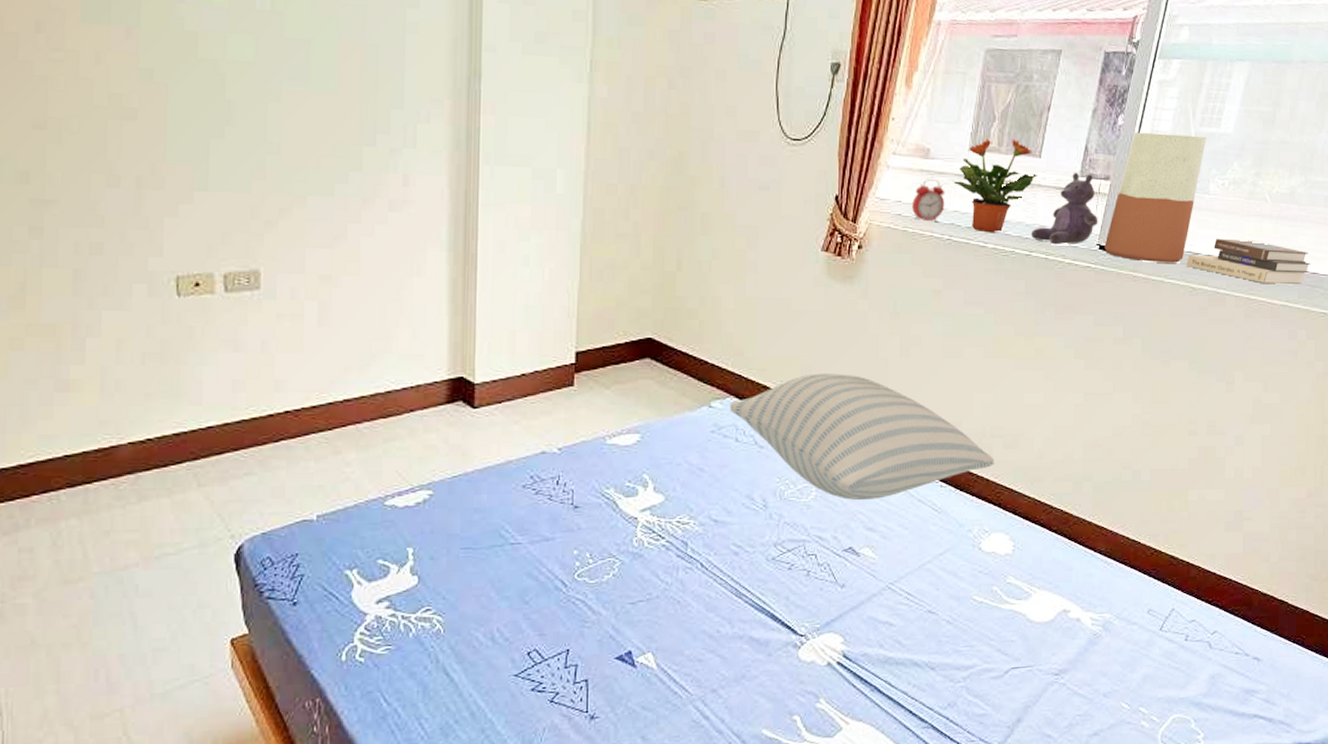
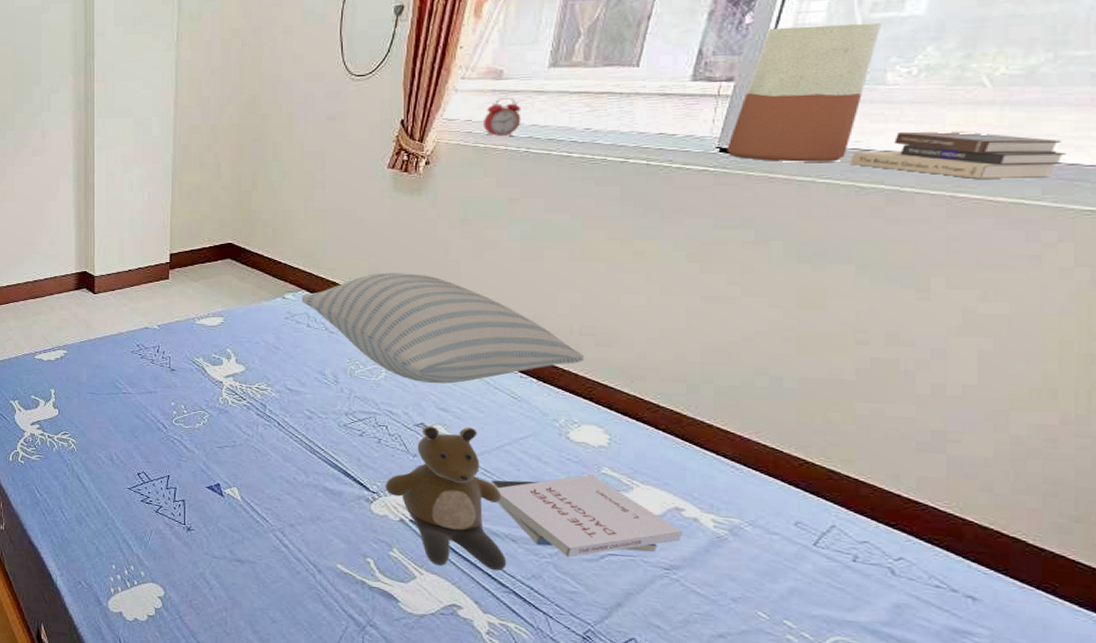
bear: none [813,547,926,711] -> present [385,425,507,571]
books: none [913,585,1069,678] -> present [490,474,683,558]
potted plant: present [953,139,1039,233] -> none [530,51,636,143]
stuffed animal: present [1030,172,1098,245] -> none [627,76,718,151]

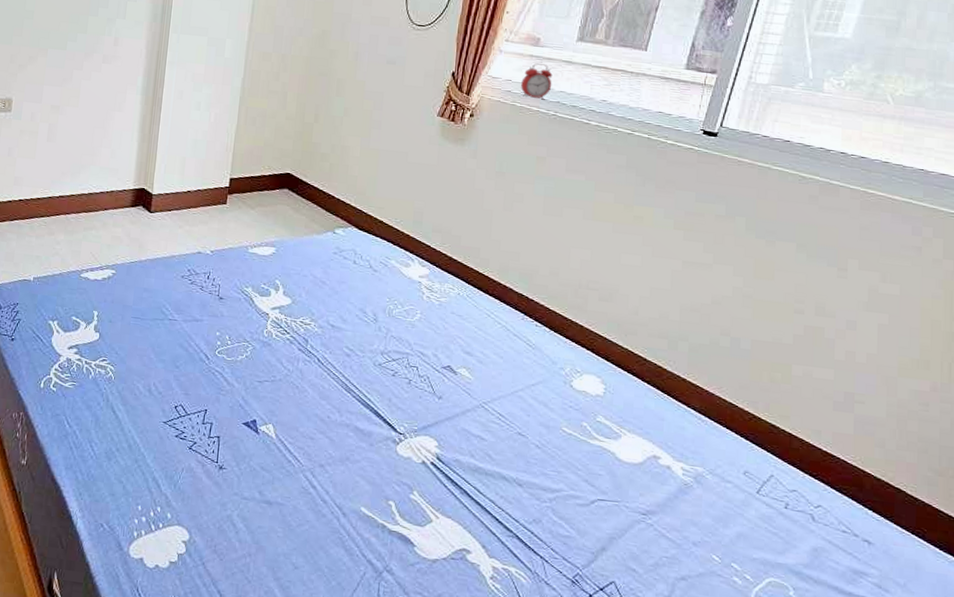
pillow: present [301,273,585,384] -> none [350,216,590,329]
bear: present [385,425,507,571] -> none [411,368,513,516]
books: present [490,474,683,558] -> none [504,422,659,503]
vase: present [727,22,881,162] -> none [708,32,821,153]
books: present [849,131,1066,179] -> none [796,133,939,184]

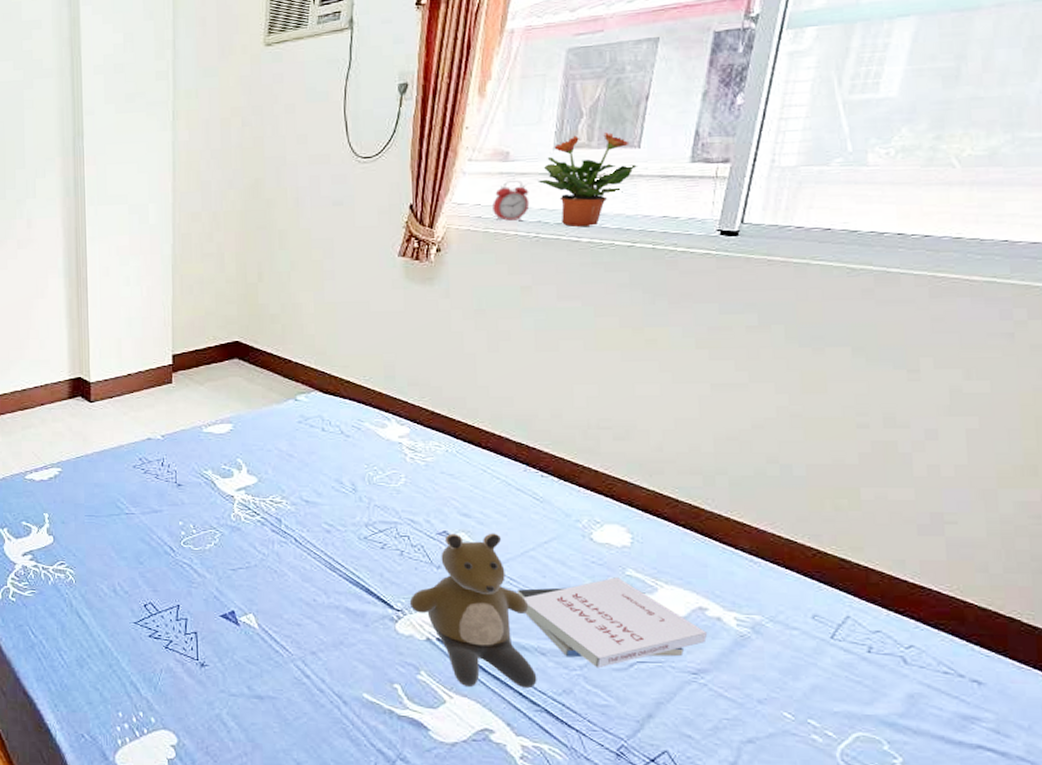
bear: none [411,368,513,516] -> present [409,533,537,689]
books: none [504,422,659,503] -> present [516,577,708,669]
potted plant: none [561,32,644,113] -> present [537,132,639,227]

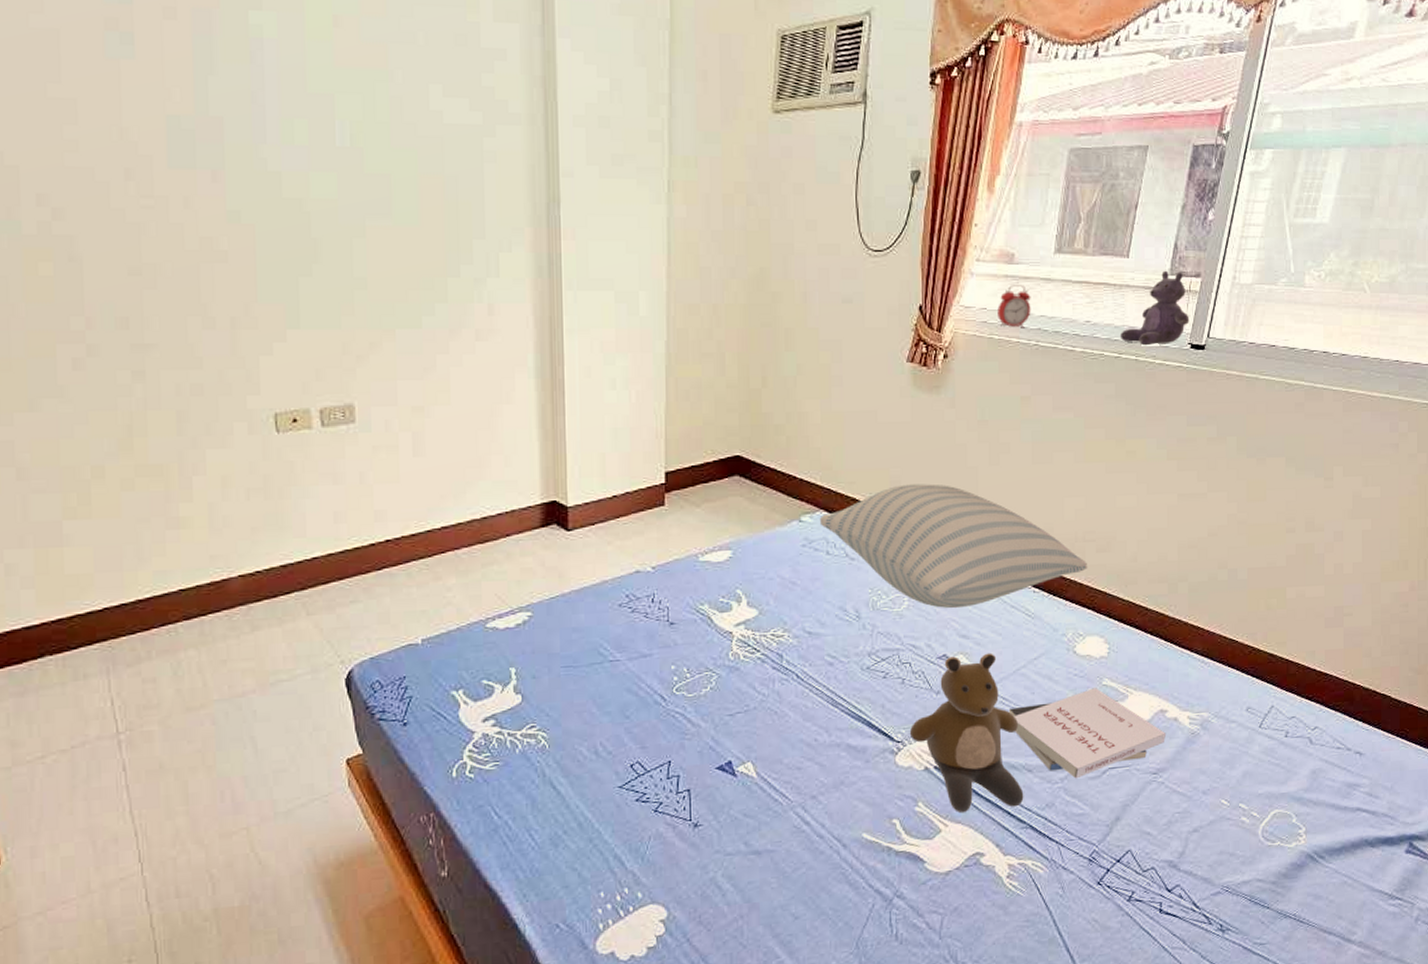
pillow: none [314,369,604,488] -> present [819,484,1088,609]
potted plant: present [537,132,639,227] -> none [1039,240,1127,337]
stuffed animal: none [632,158,718,234] -> present [1120,270,1190,346]

